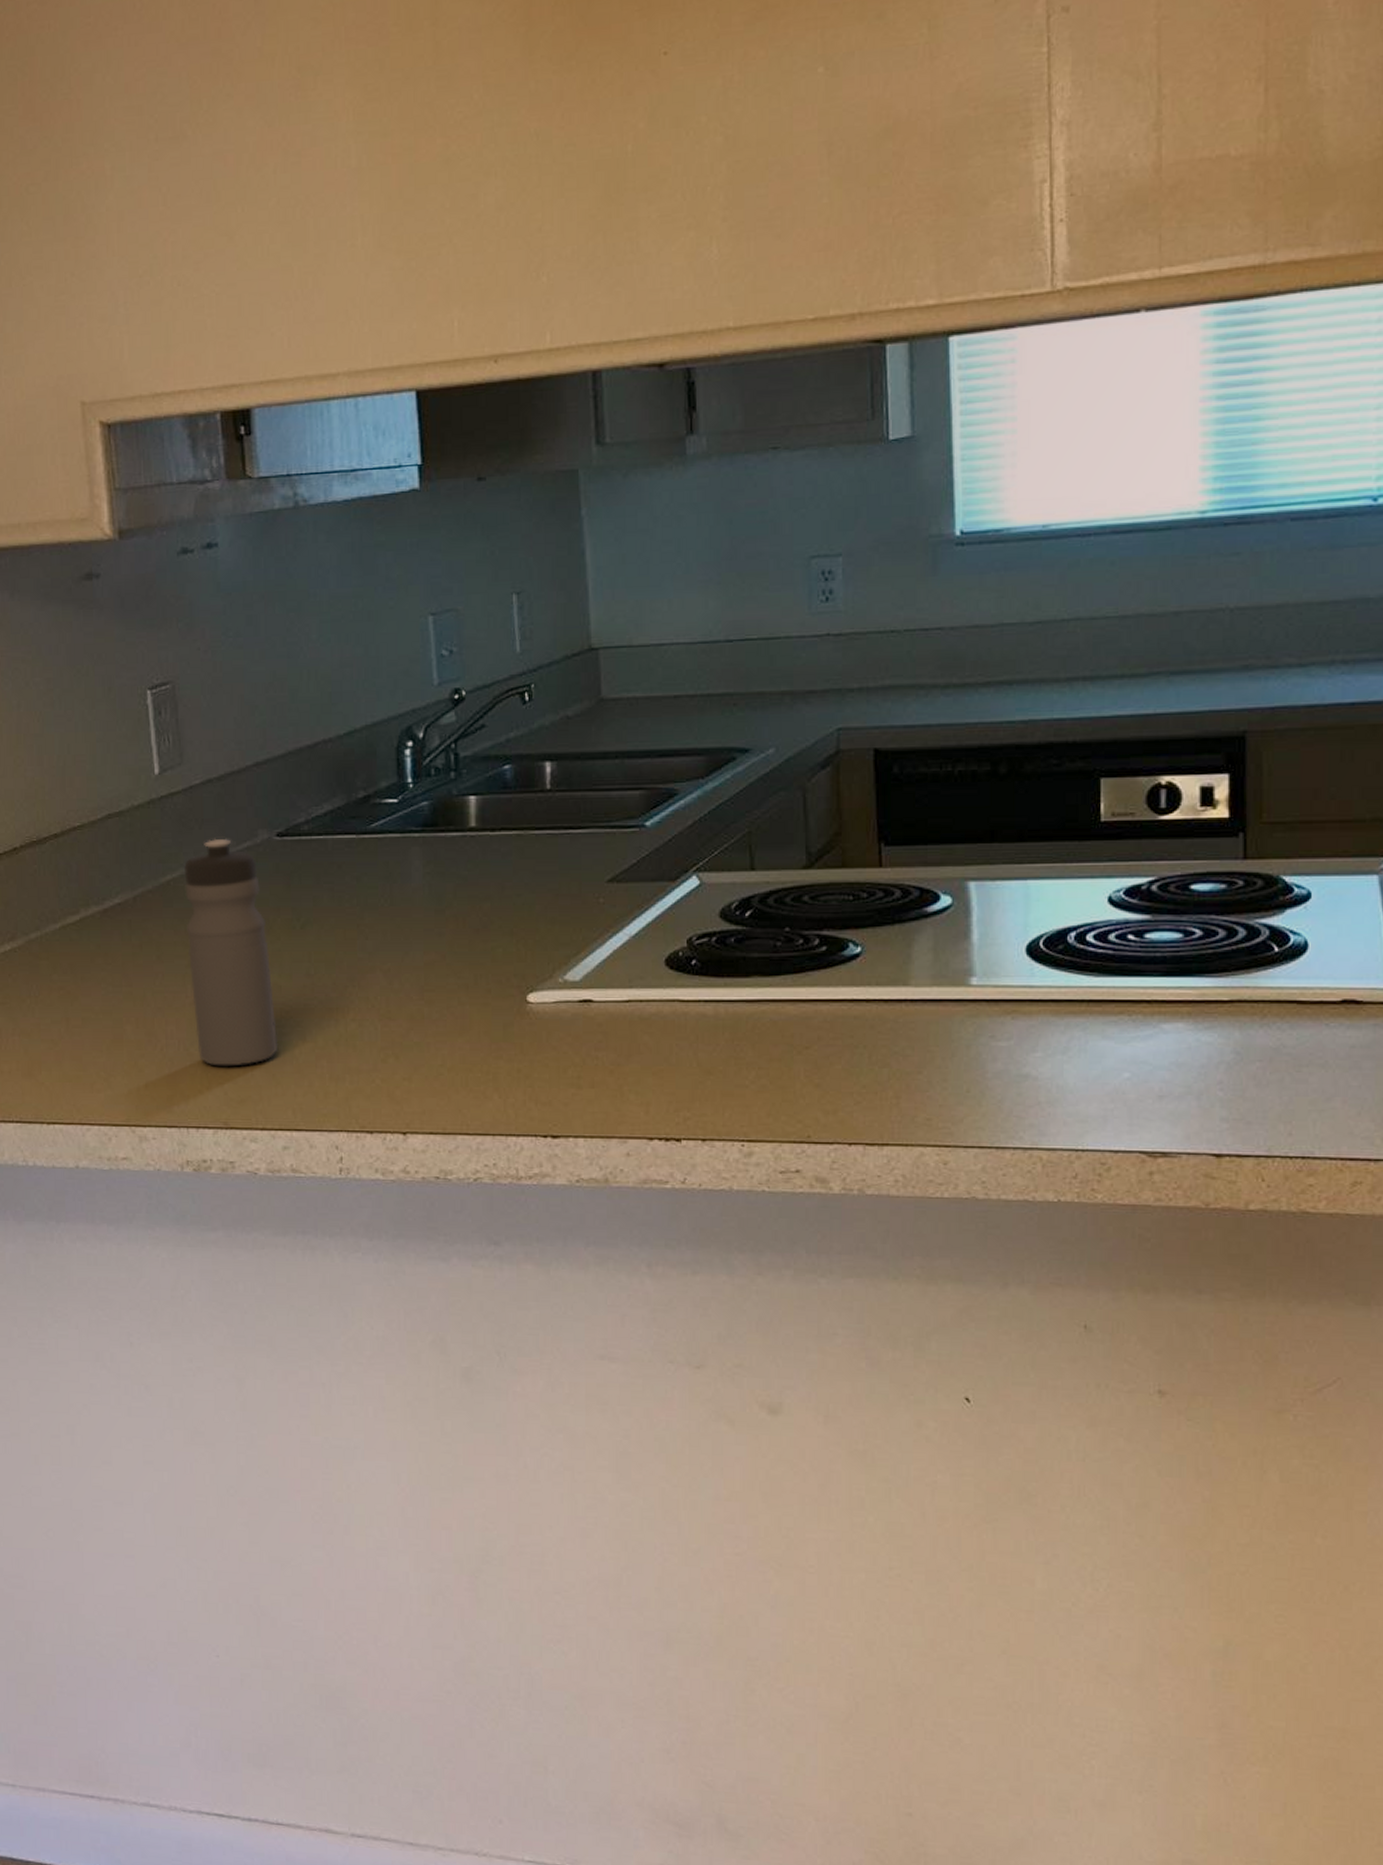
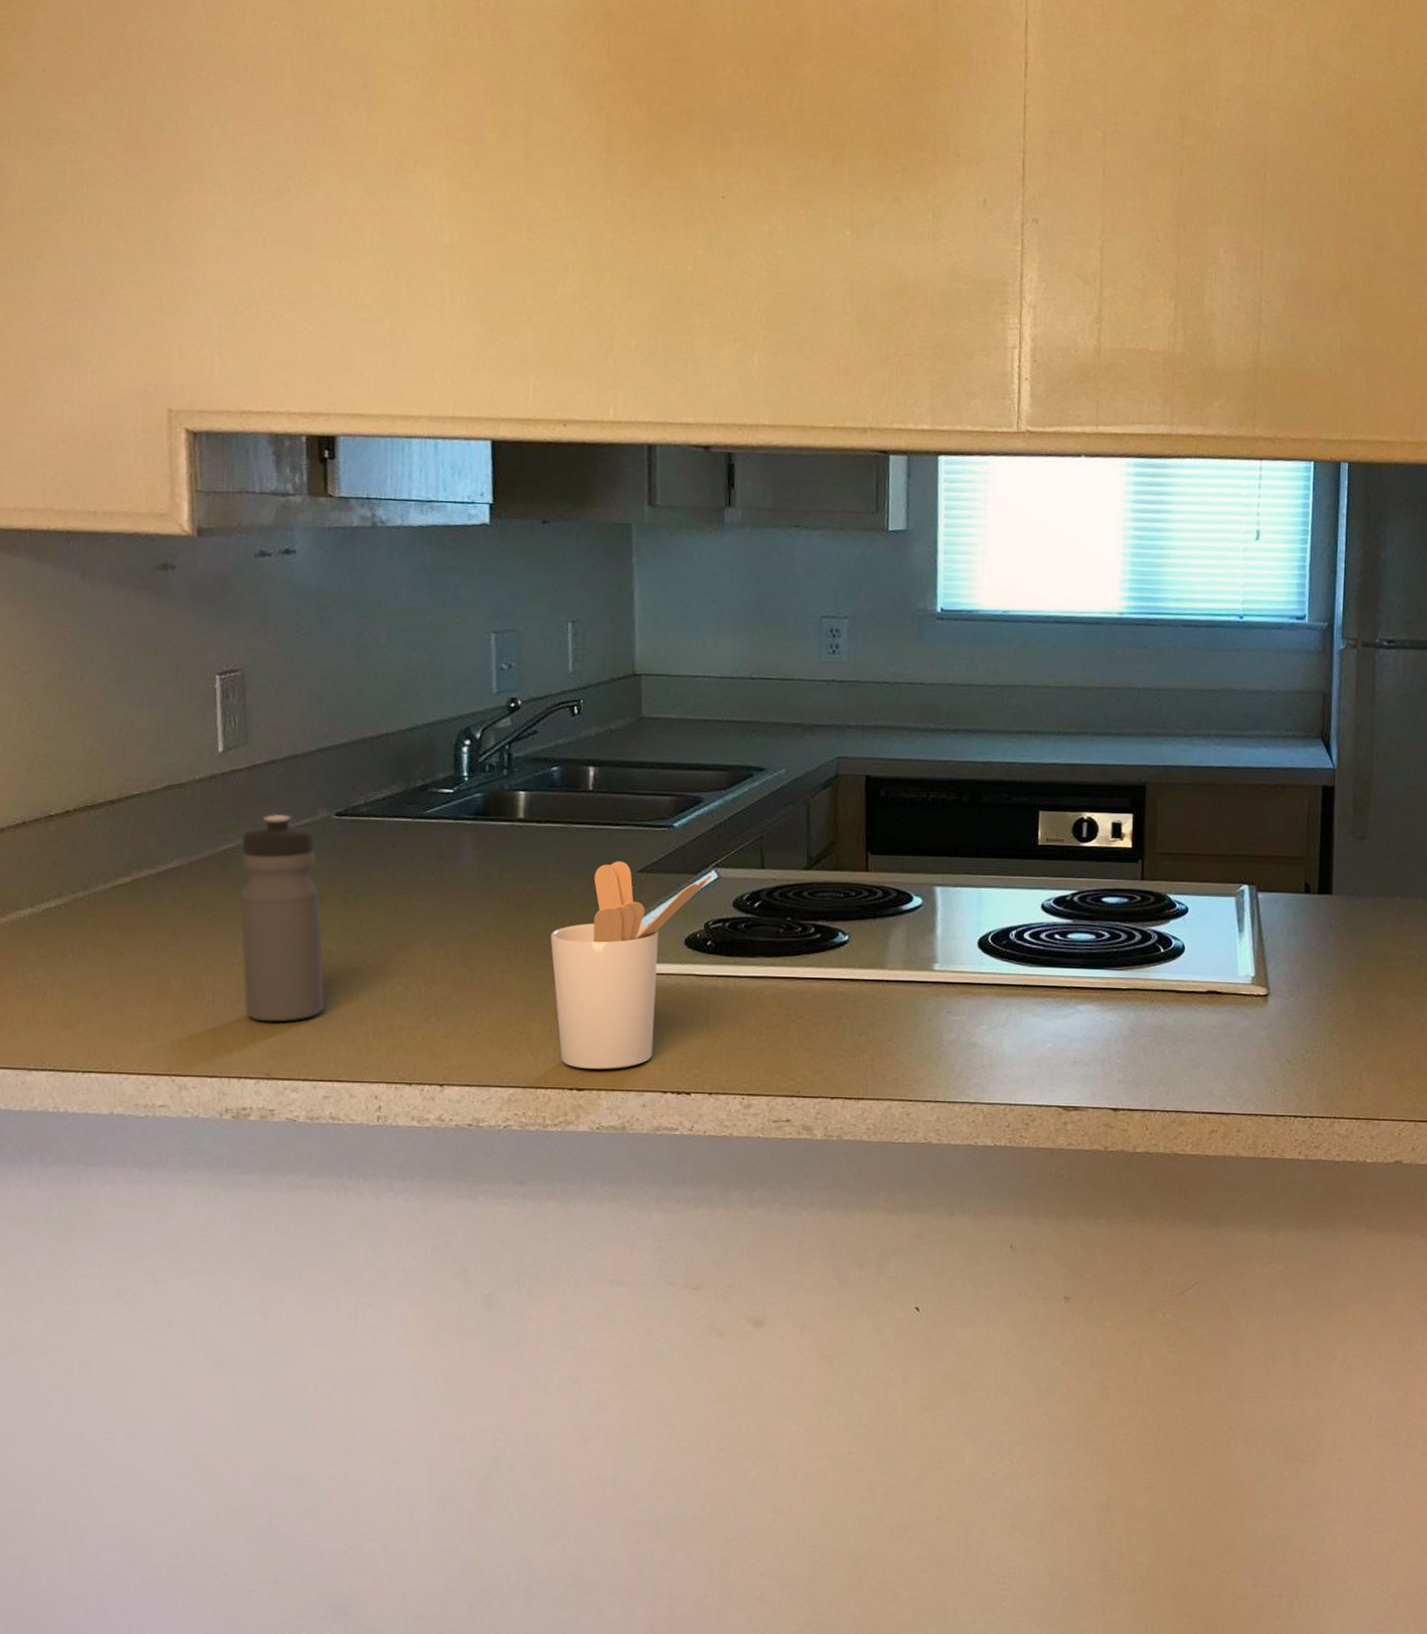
utensil holder: none [512,870,694,1113] -> present [550,861,712,1069]

